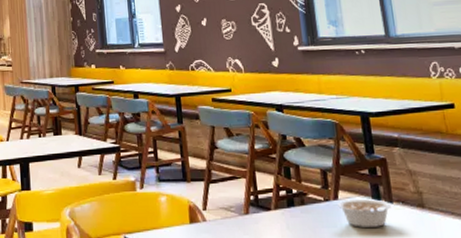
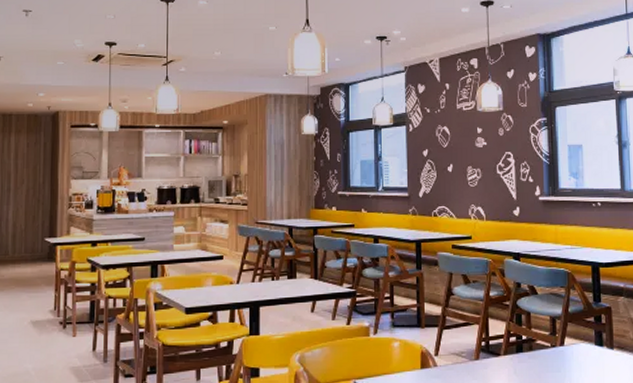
legume: present [338,199,402,227] -> none [563,345,621,372]

